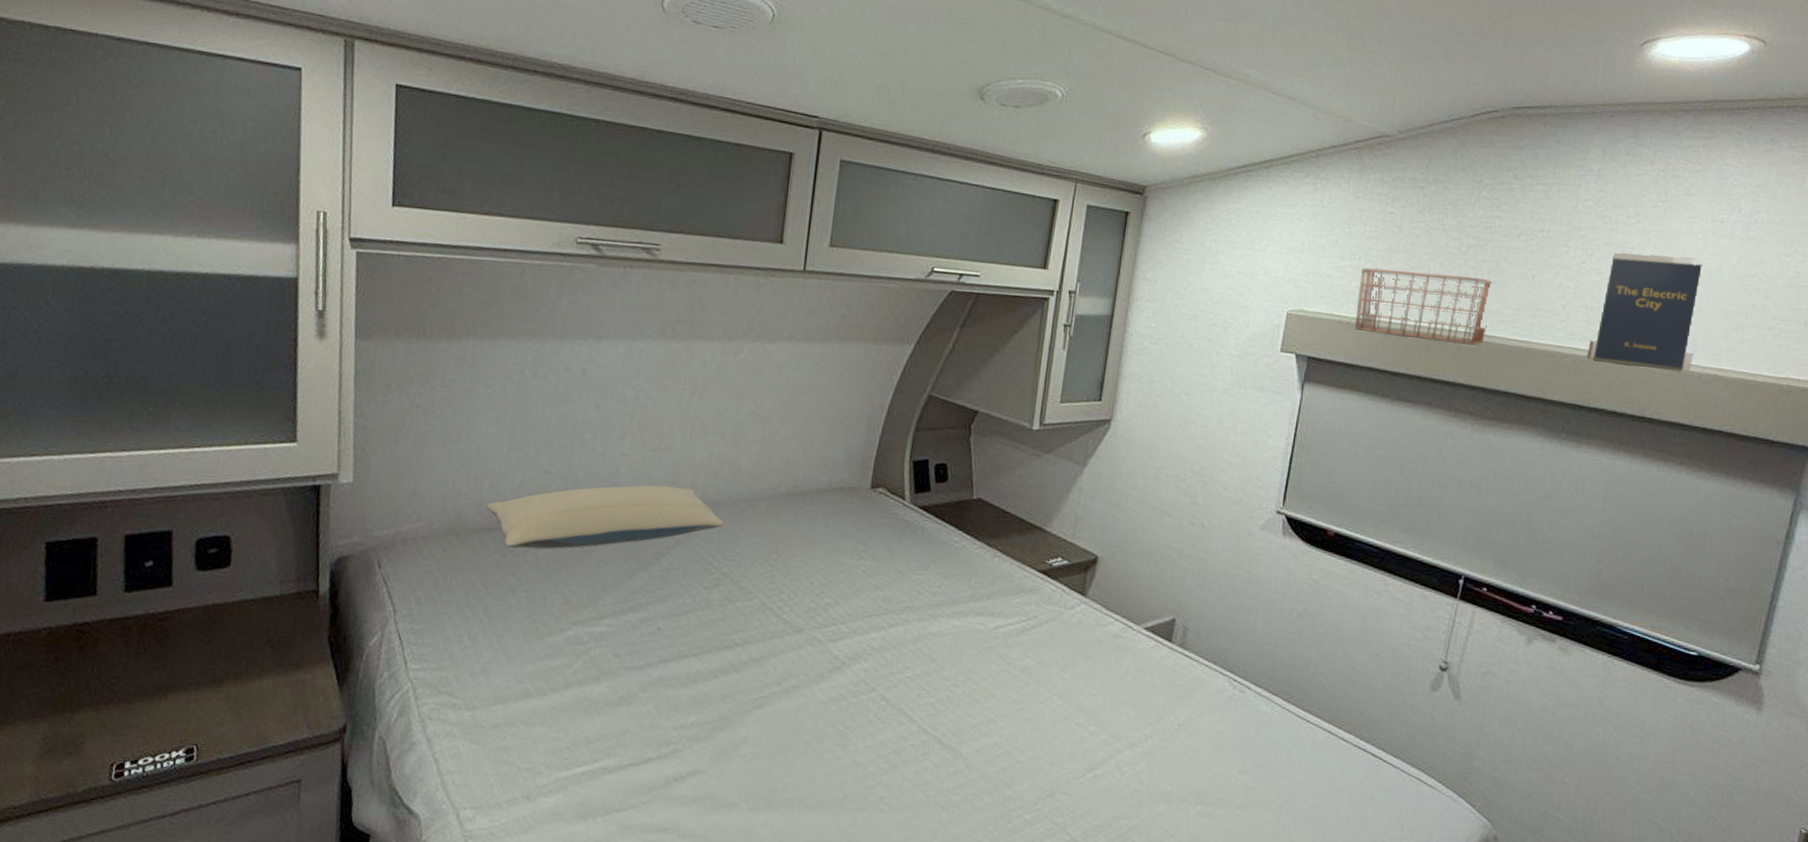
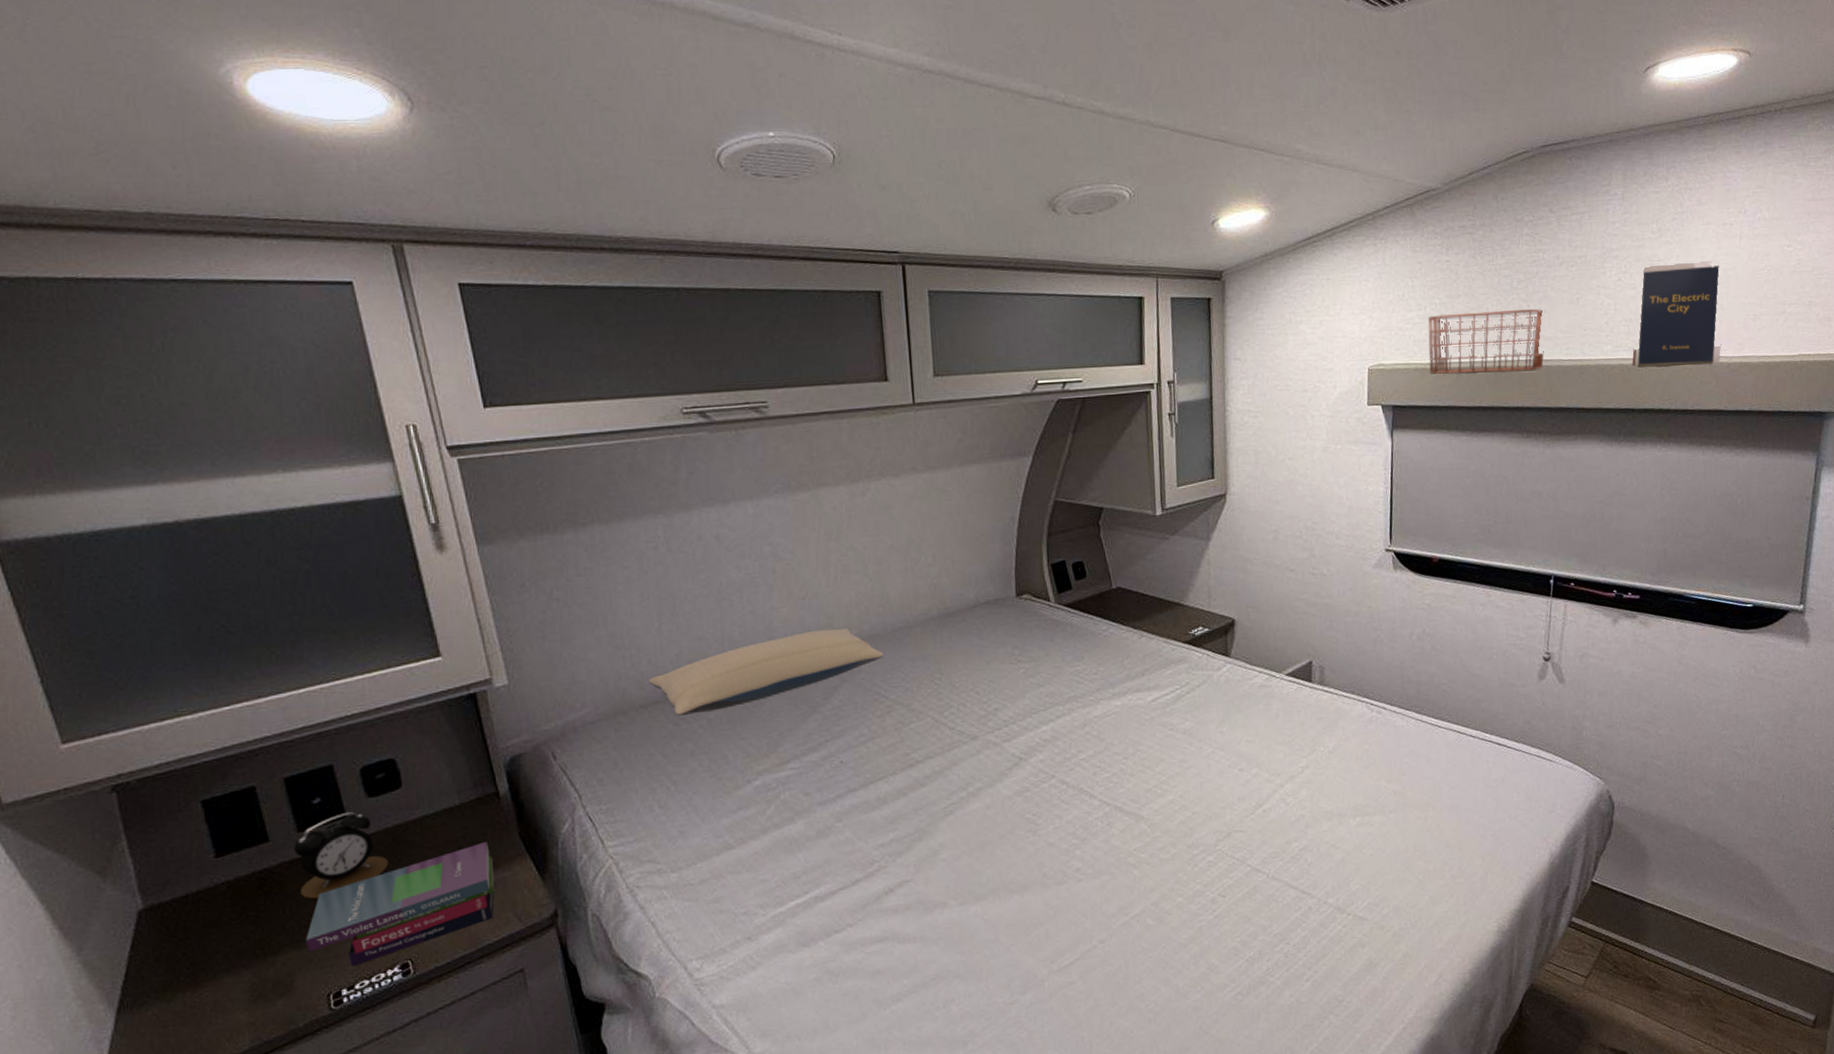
books: none [104,638,297,740] -> present [305,841,496,966]
alarm clock: none [112,581,200,663] -> present [294,812,389,900]

